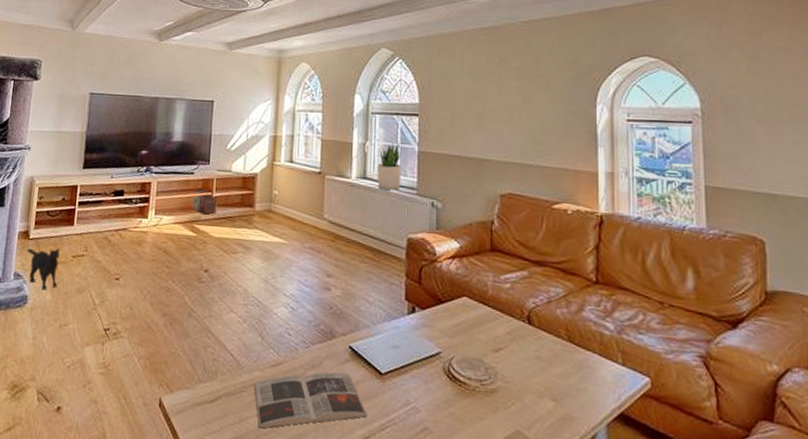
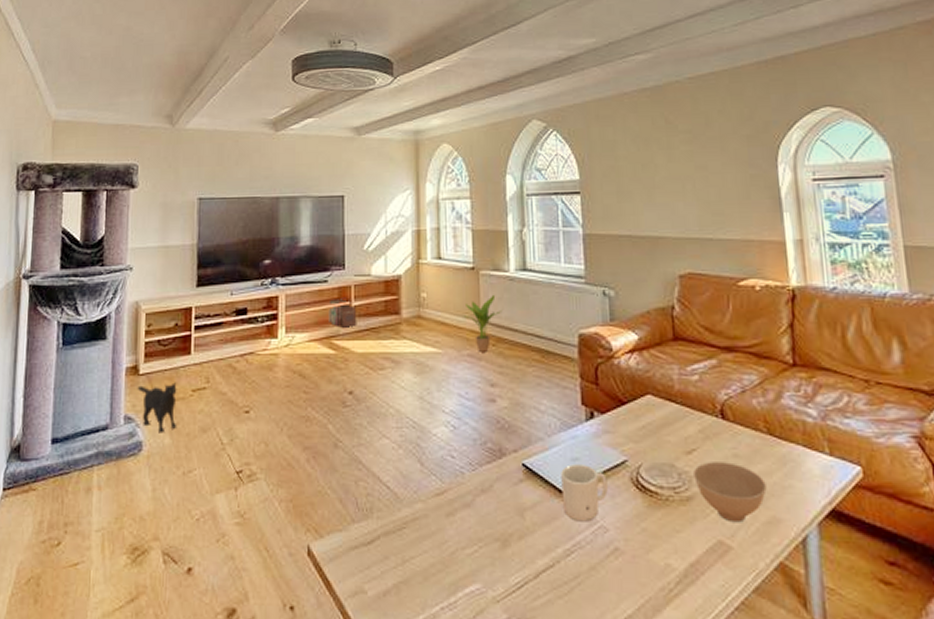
magazine: present [254,372,368,429] -> none [417,495,550,569]
potted plant: none [308,197,343,247] -> present [463,294,503,352]
planter: present [377,142,402,191] -> none [538,226,566,282]
mug: none [381,351,422,402] -> present [561,464,608,522]
bowl: none [499,360,563,417] -> present [694,462,767,523]

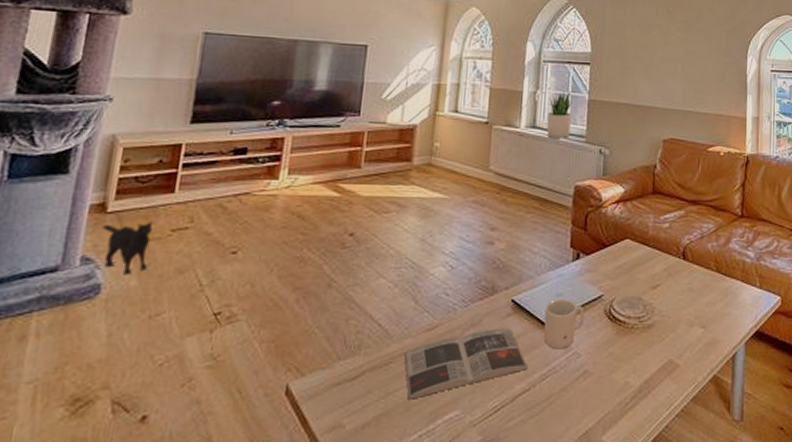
books: present [328,297,357,328] -> none [336,142,367,172]
magazine: none [417,495,550,569] -> present [404,328,529,400]
potted plant: present [463,294,503,352] -> none [472,147,510,199]
planter: none [538,226,566,282] -> present [546,91,572,139]
bowl: present [694,462,767,523] -> none [656,295,711,345]

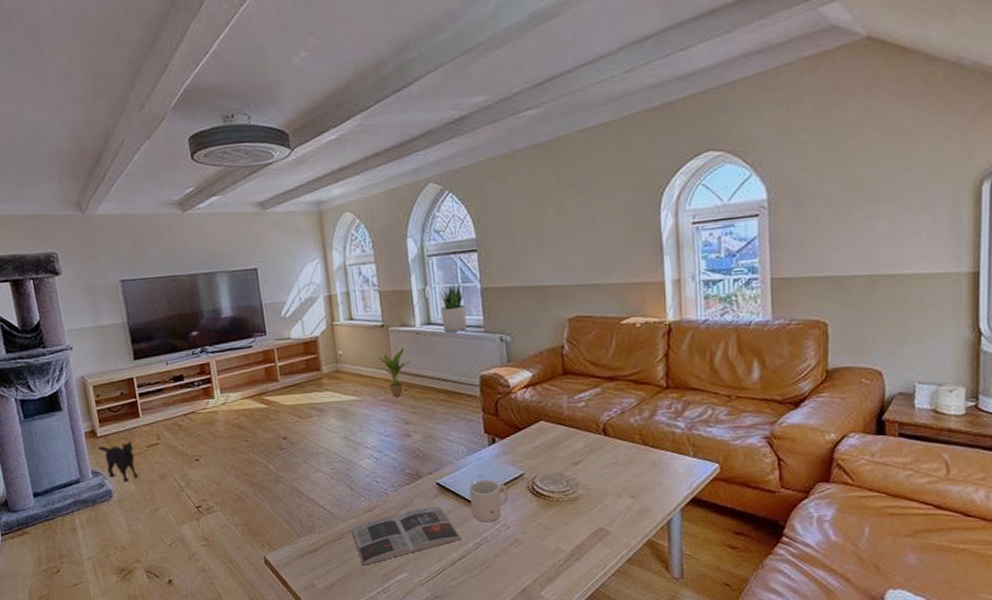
potted plant: none [472,147,510,199] -> present [377,347,412,397]

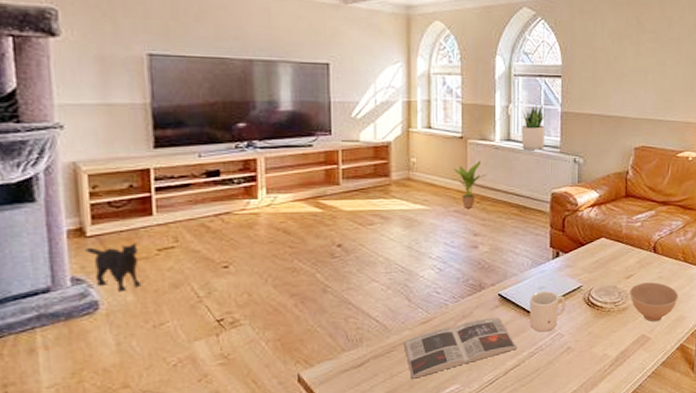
bowl: none [580,469,640,514] -> present [630,282,678,322]

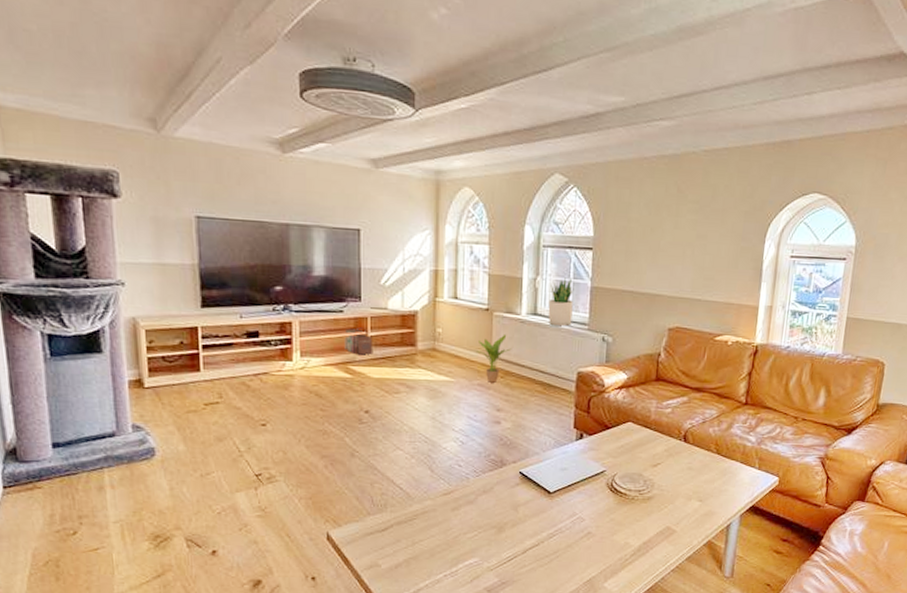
cat: present [85,243,140,292] -> none [143,396,190,441]
books: none [314,161,345,189] -> present [344,327,373,355]
magazine: present [404,317,518,379] -> none [426,495,537,548]
mug: present [529,291,566,332] -> none [550,473,588,514]
bowl: present [630,282,678,322] -> none [656,472,709,515]

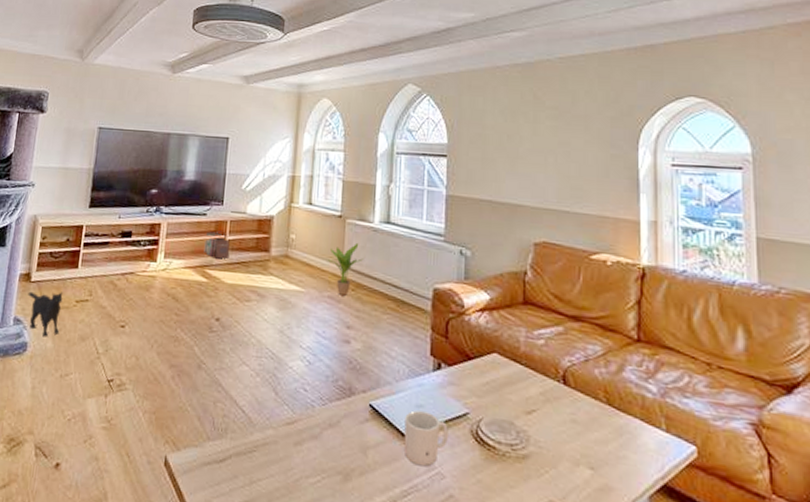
cat: none [143,396,190,441] -> present [28,291,63,337]
planter: present [548,277,574,327] -> none [401,185,428,237]
mug: none [550,473,588,514] -> present [403,410,448,467]

